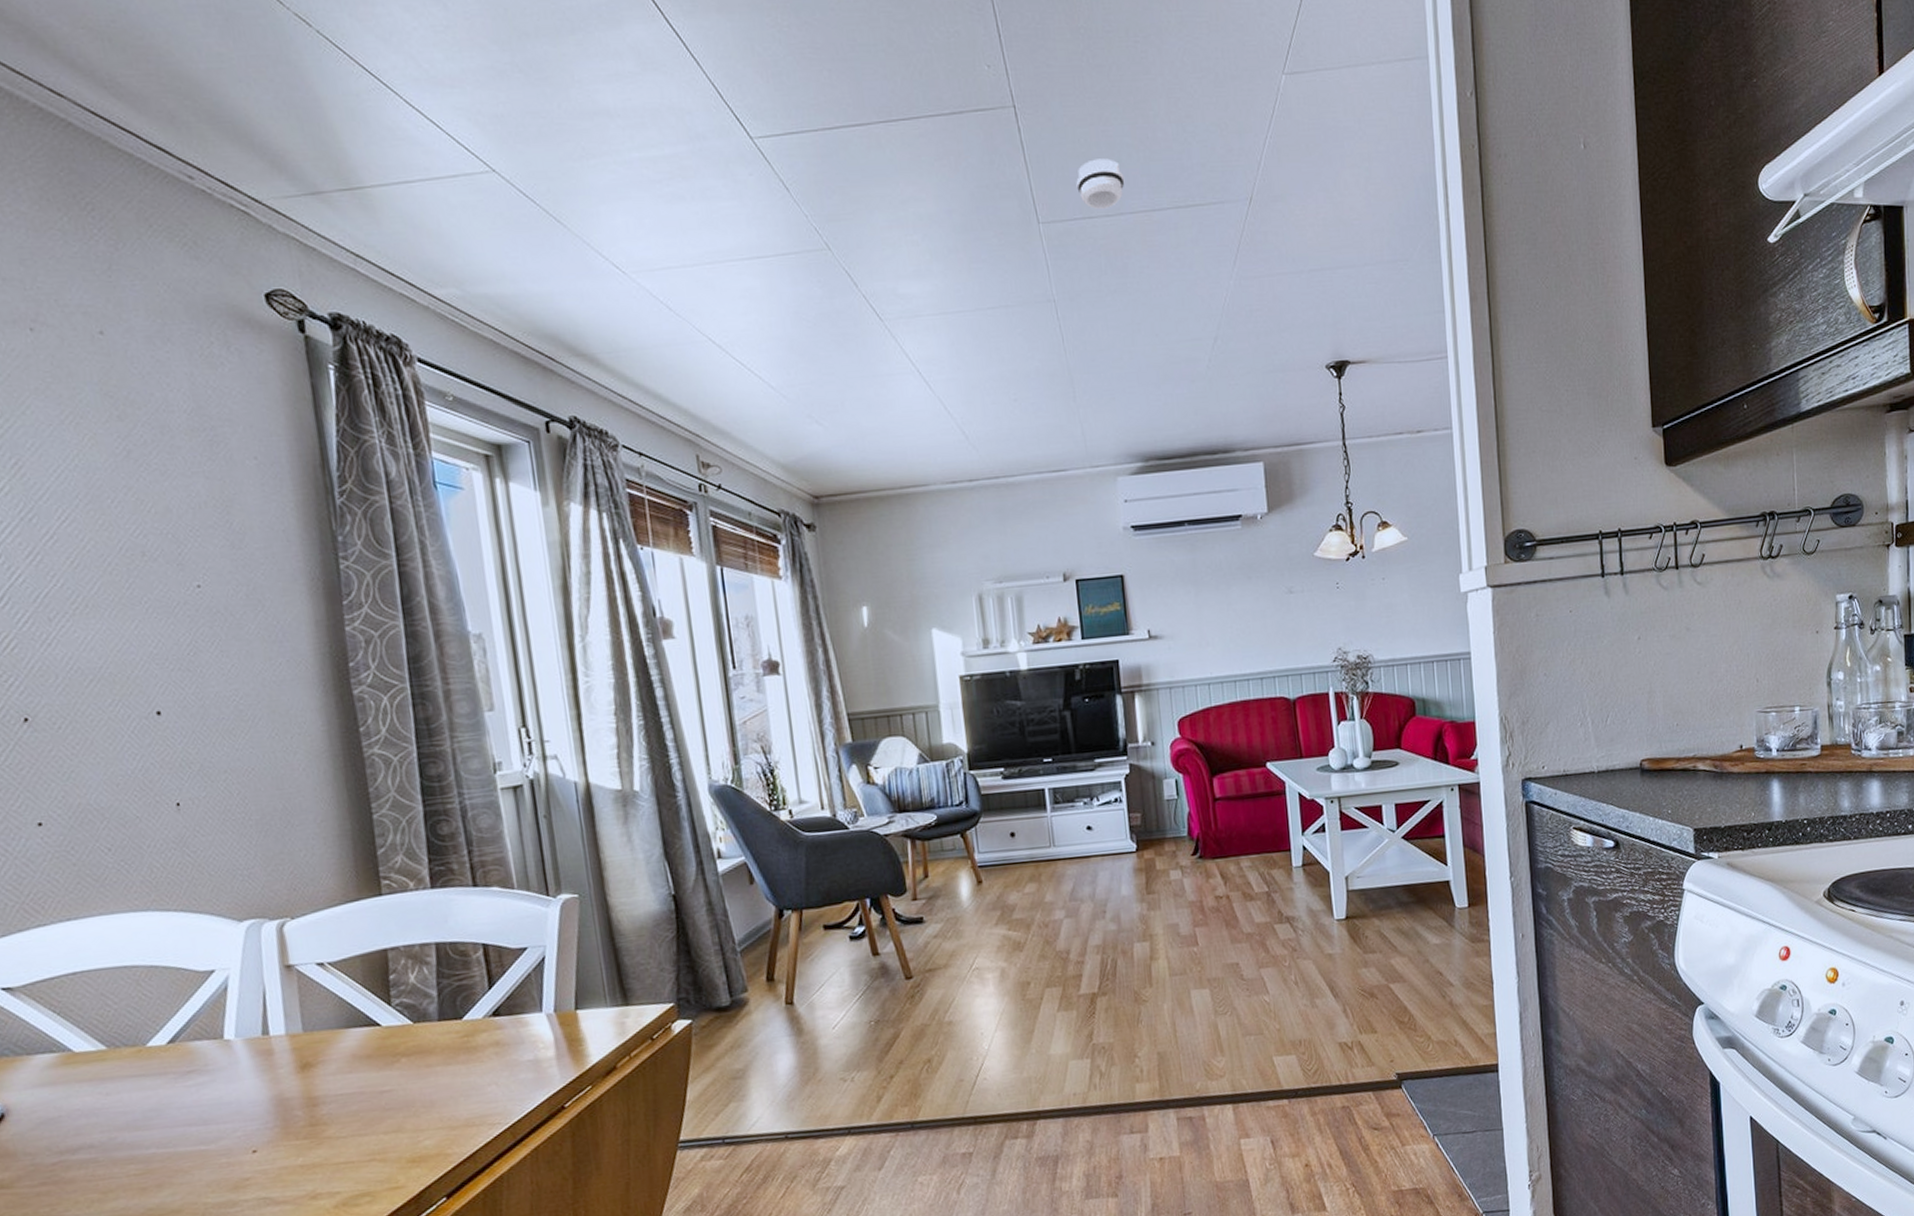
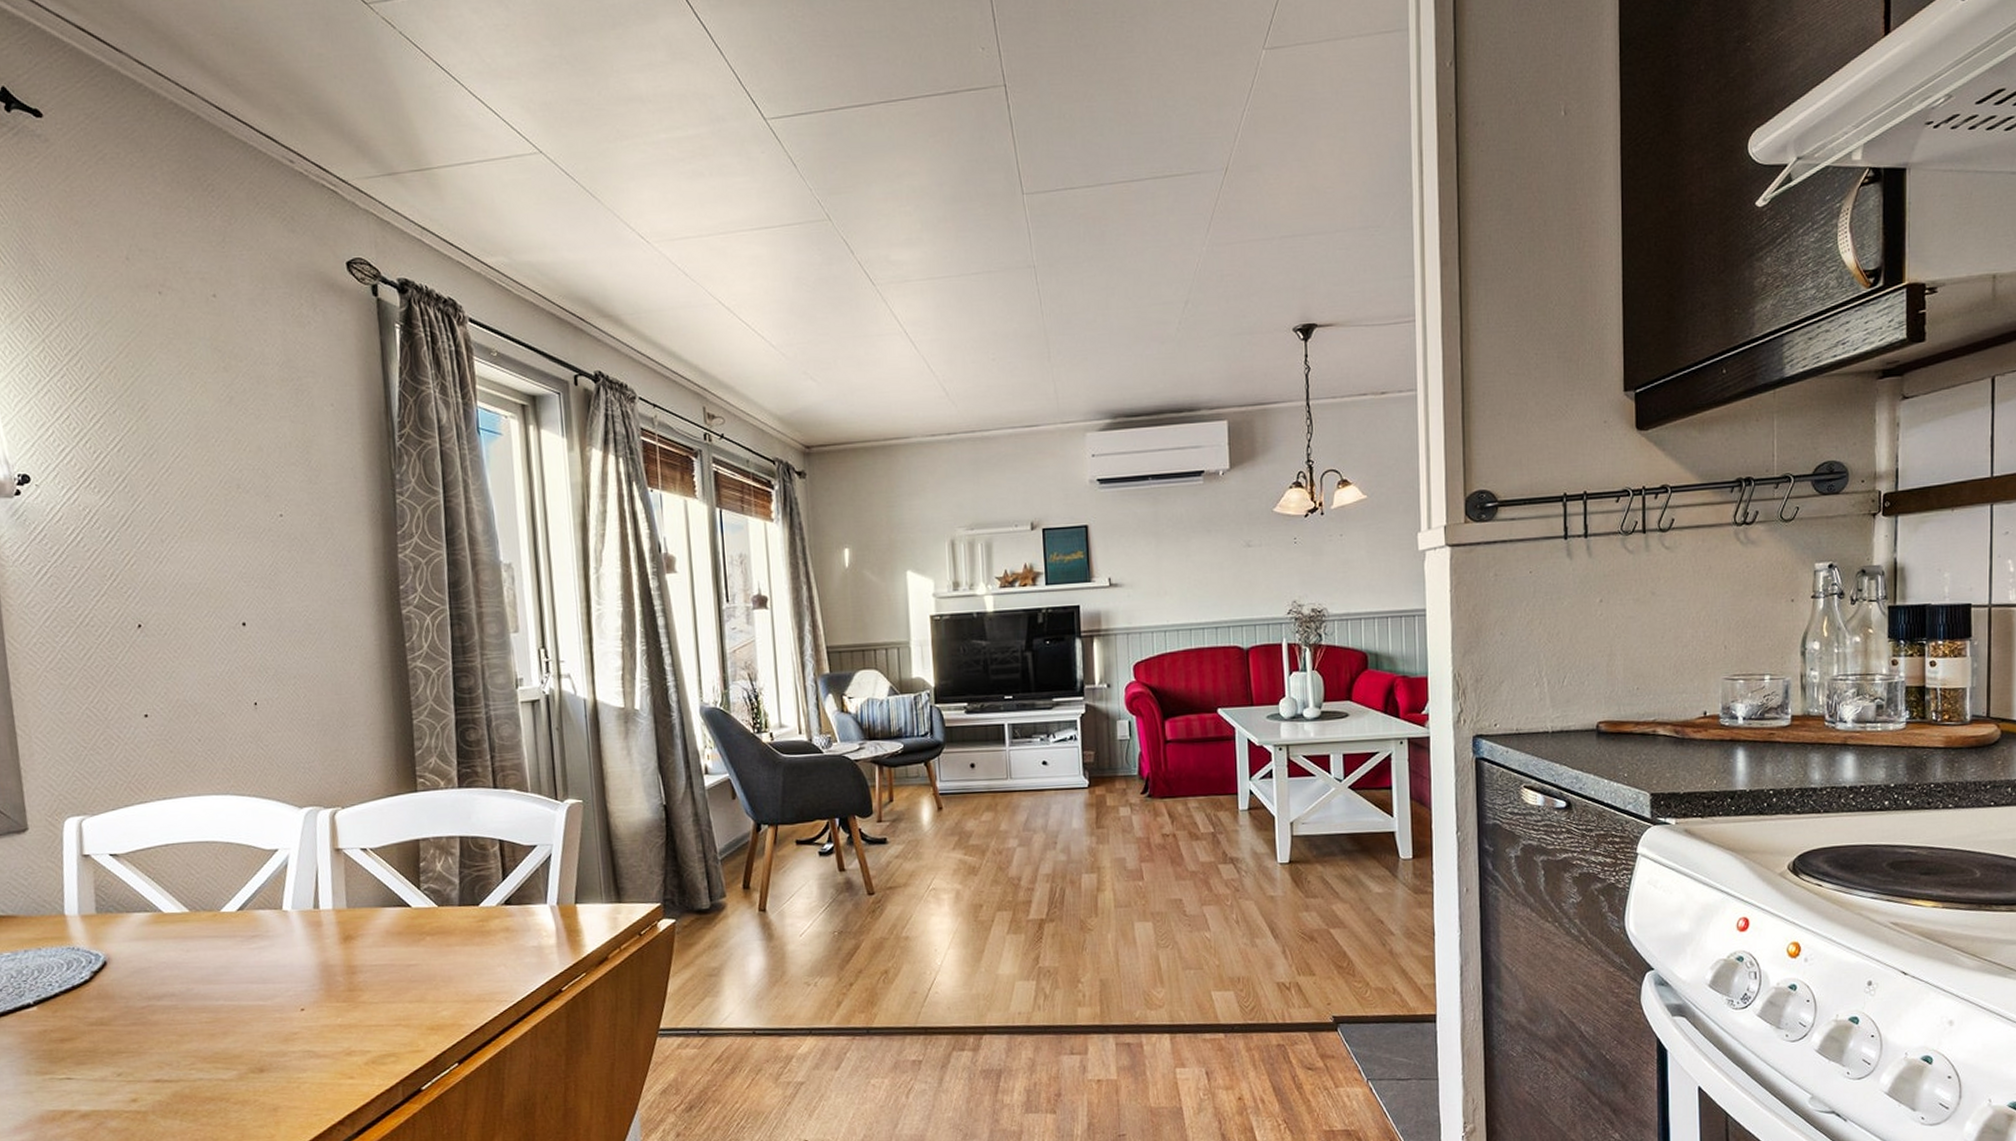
smoke detector: present [1076,158,1125,209] -> none [1060,132,1106,180]

